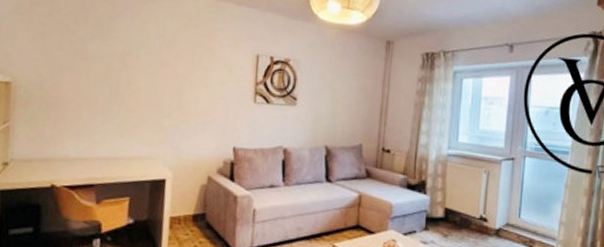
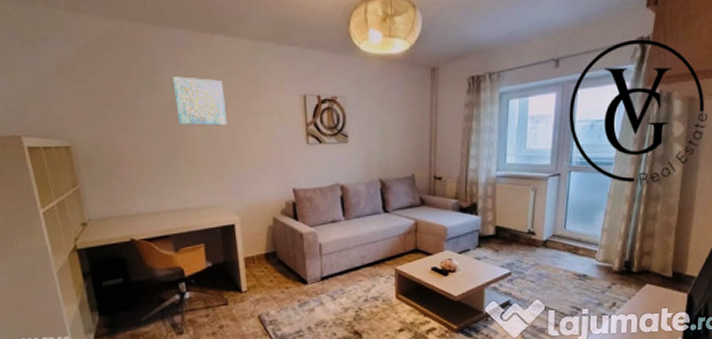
wall art: none [126,25,178,77] -> present [172,76,228,126]

